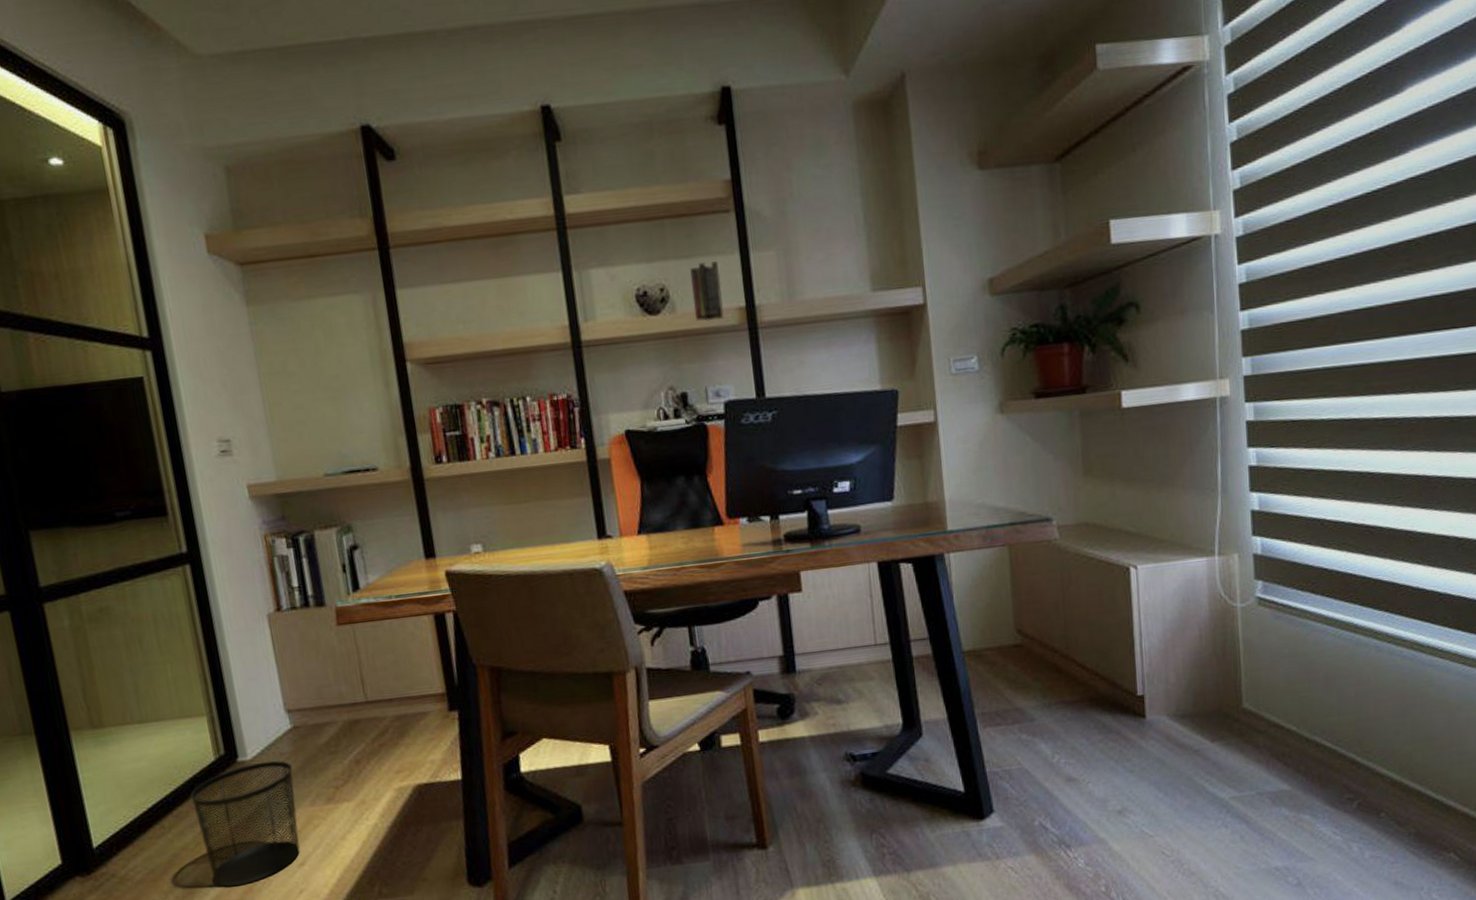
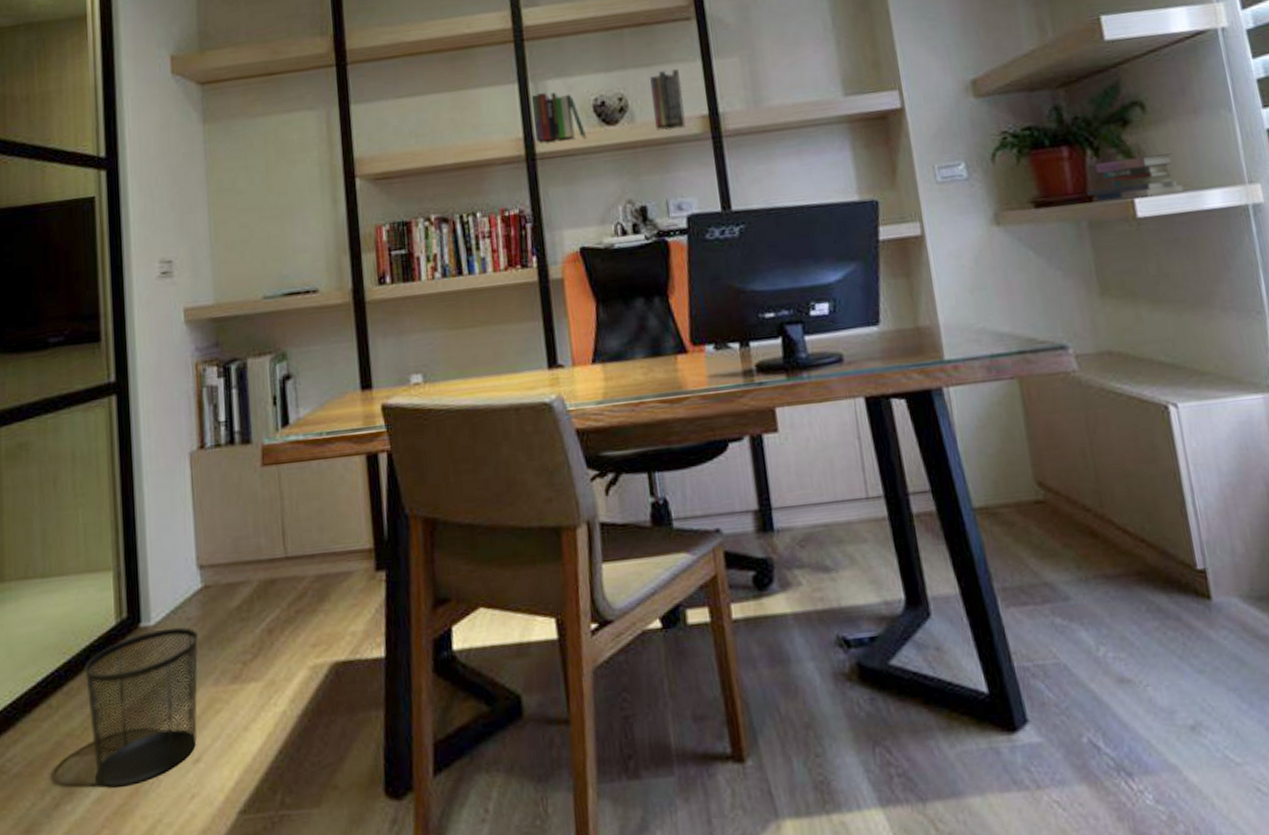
books: none [575,281,631,332] -> present [531,91,587,144]
books: none [1081,350,1165,393] -> present [1087,153,1184,201]

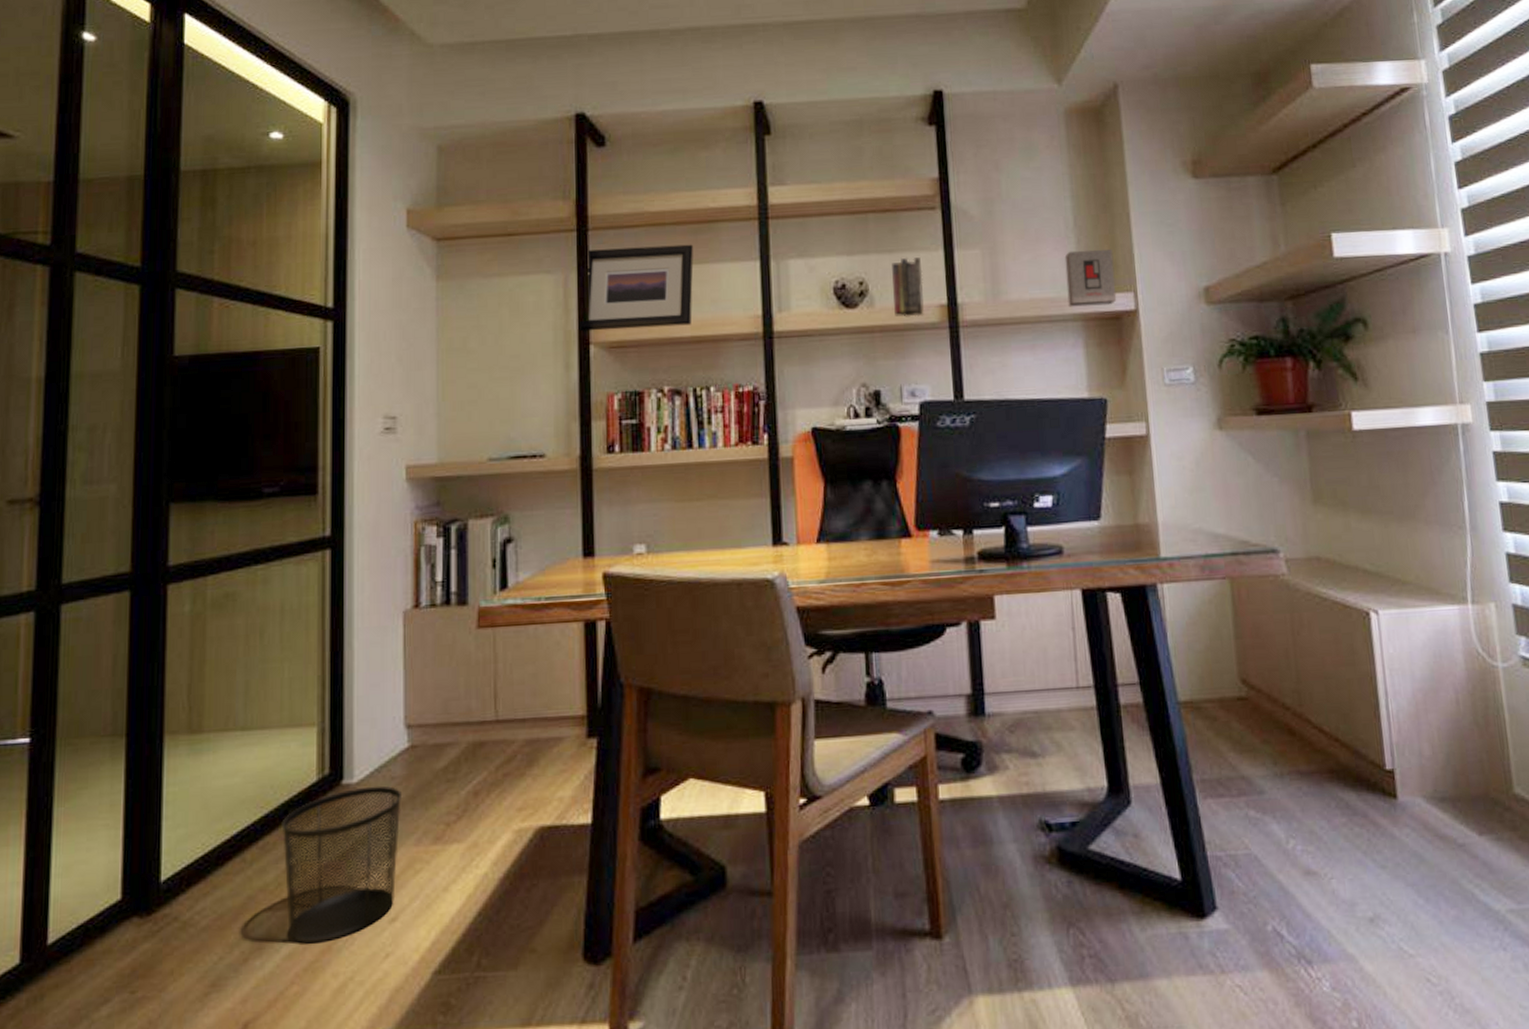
picture frame: none [342,71,454,166] -> present [578,244,694,332]
books: present [531,91,587,144] -> none [772,271,826,323]
decorative box: none [825,47,882,110] -> present [1064,248,1117,307]
books: present [1087,153,1184,201] -> none [1307,370,1399,412]

